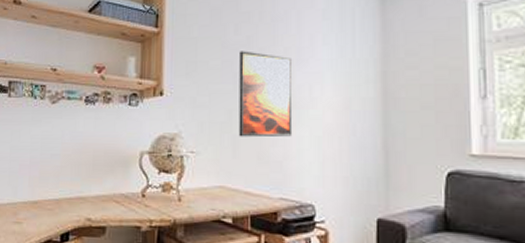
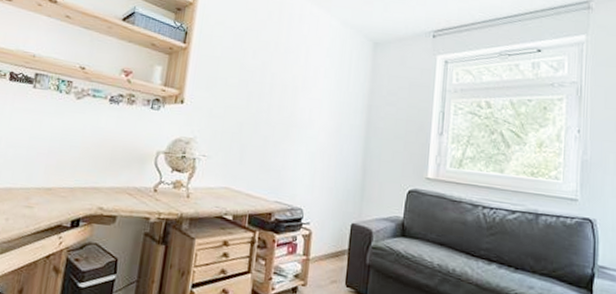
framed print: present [238,51,293,138] -> none [246,73,298,150]

